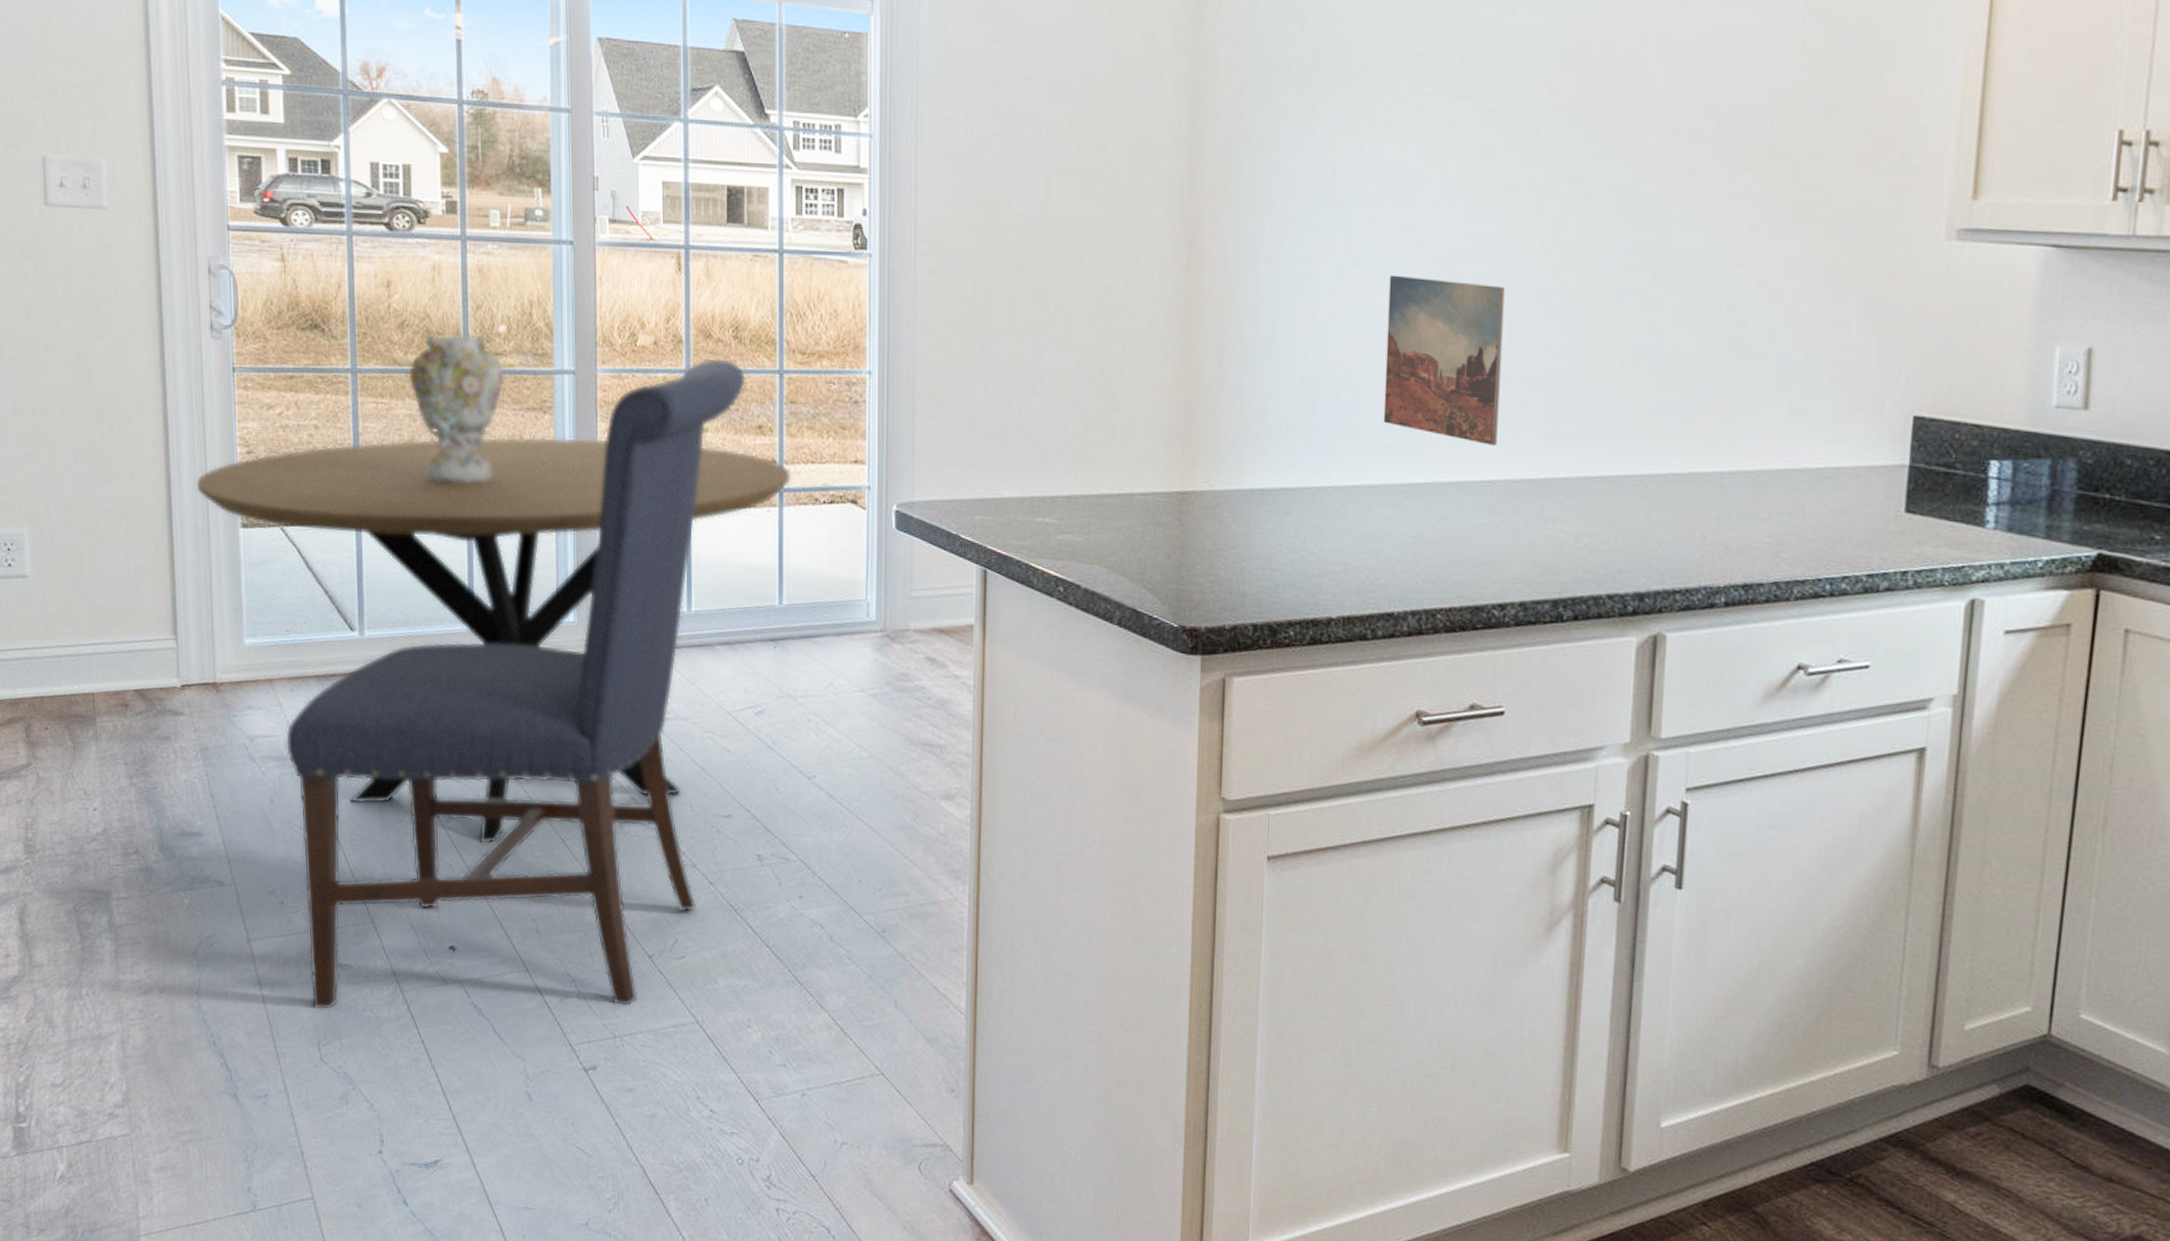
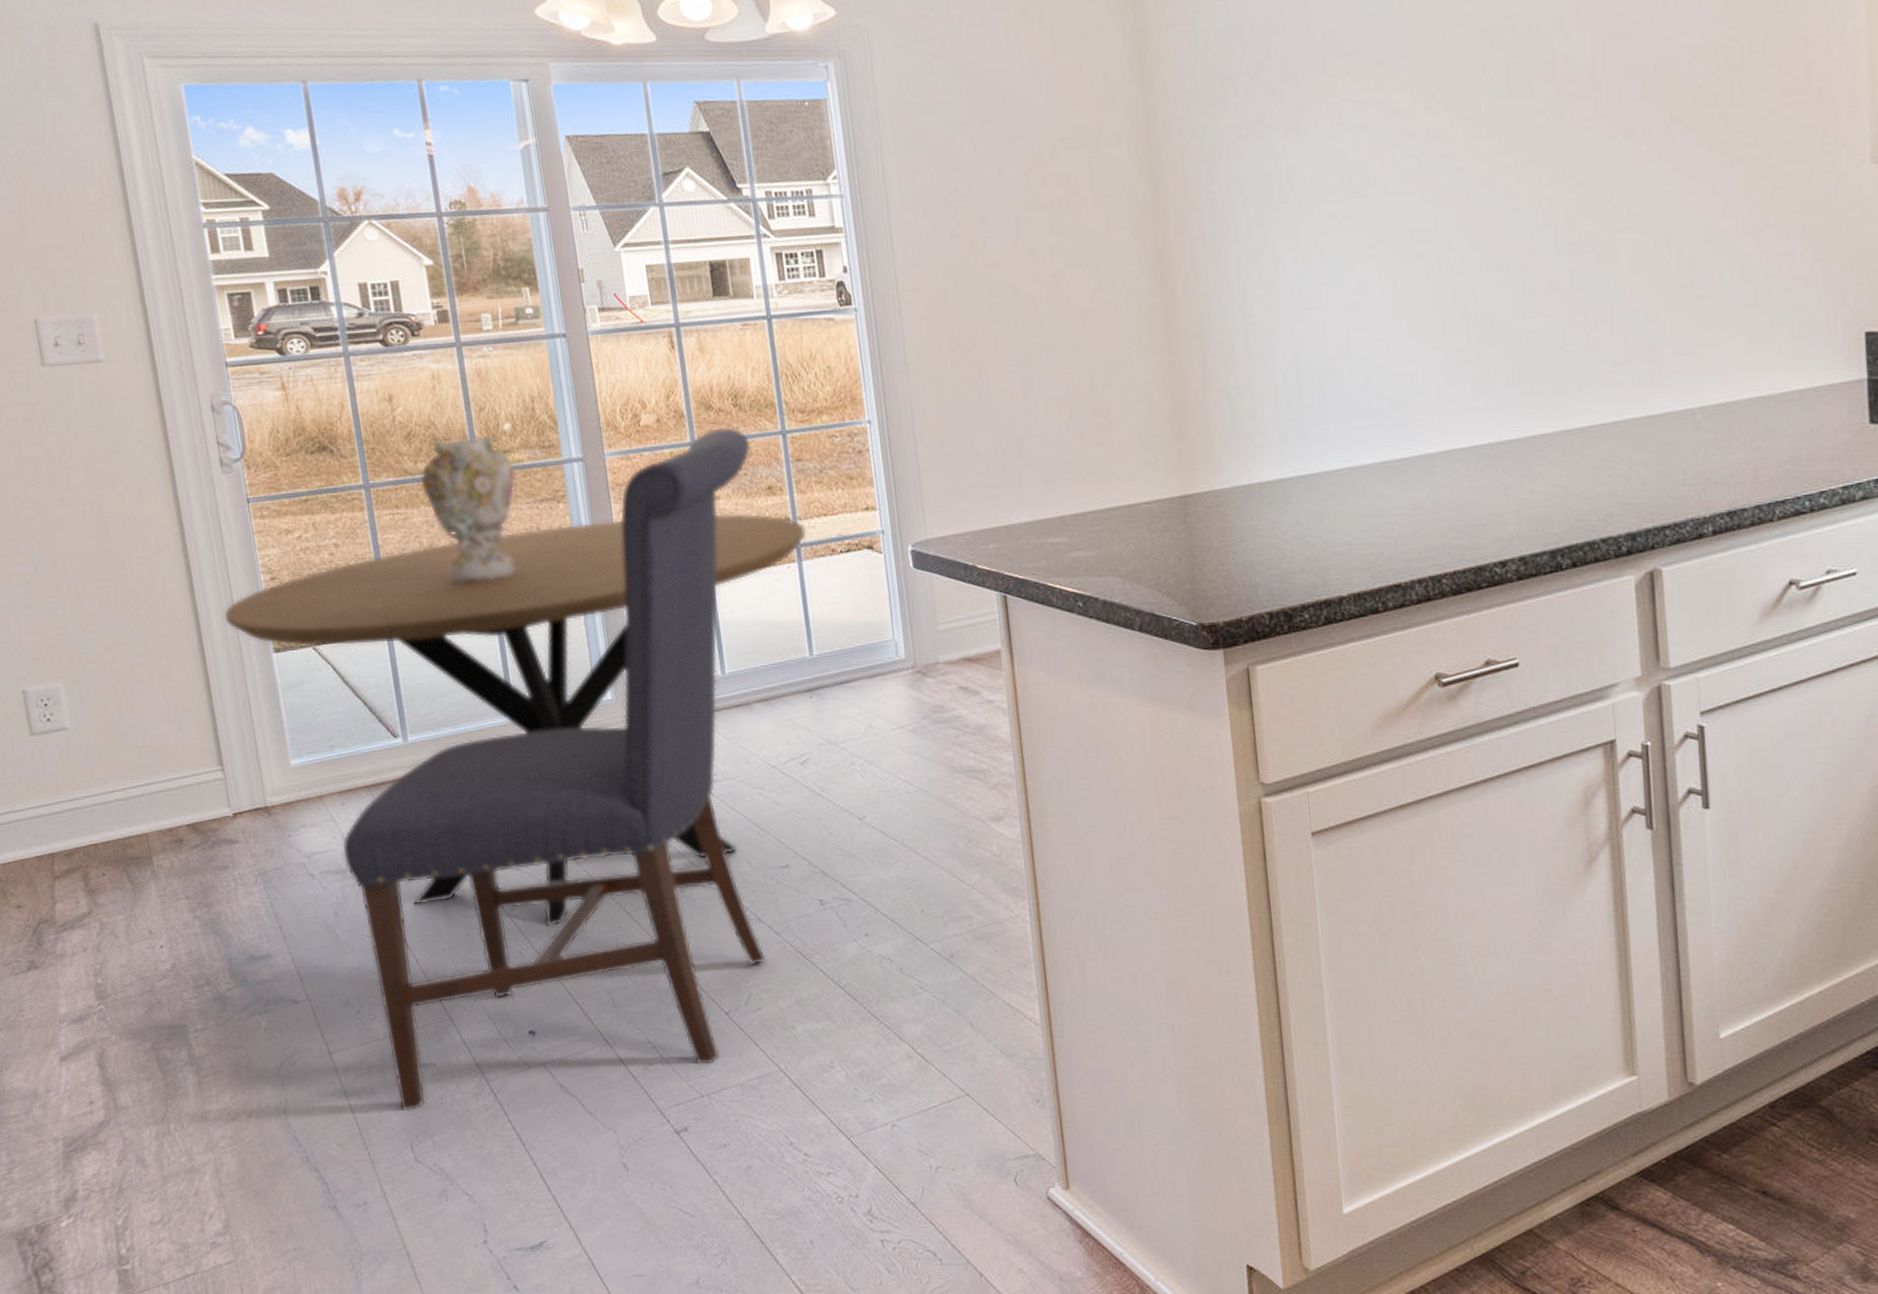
wall art: present [1383,274,1505,445] -> none [1354,261,1478,413]

